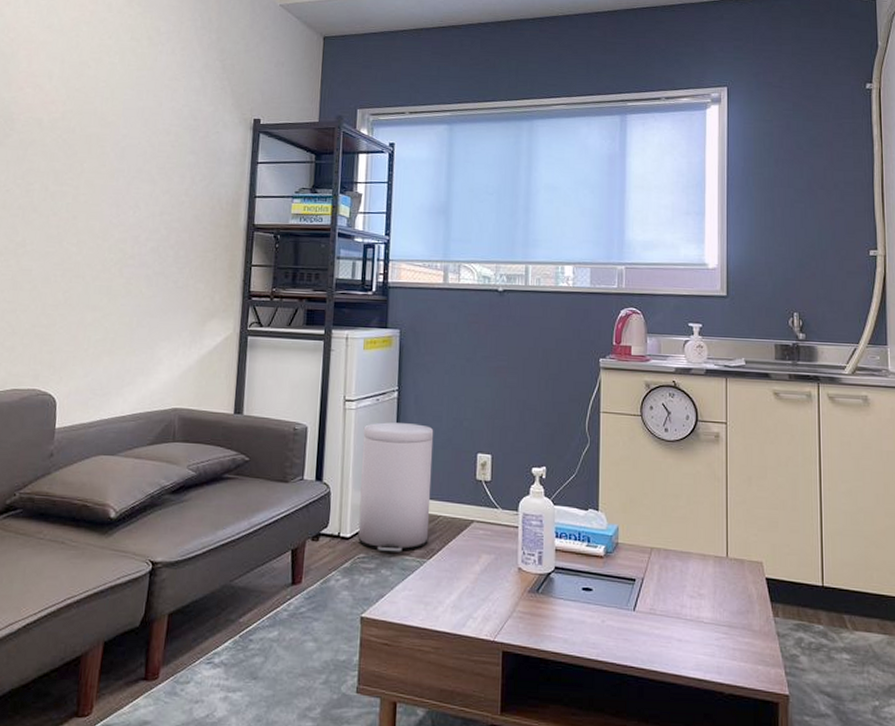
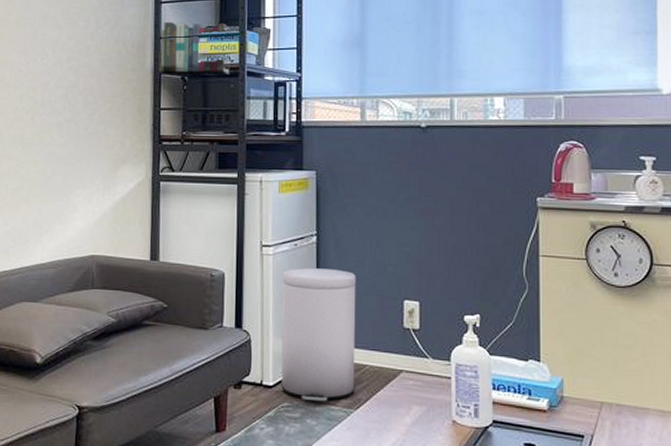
books: none [251,182,332,236] -> present [158,22,240,76]

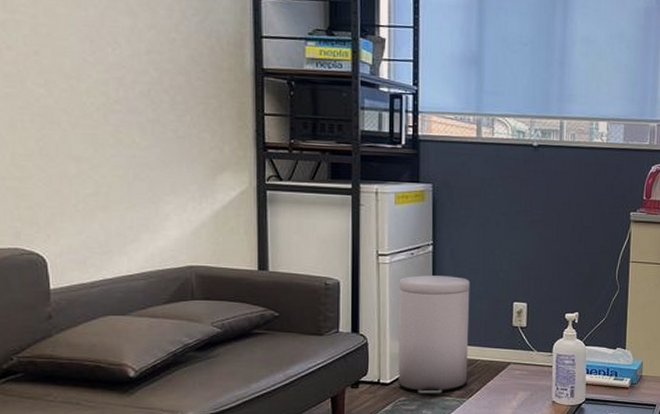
books: present [158,22,240,76] -> none [260,20,353,85]

